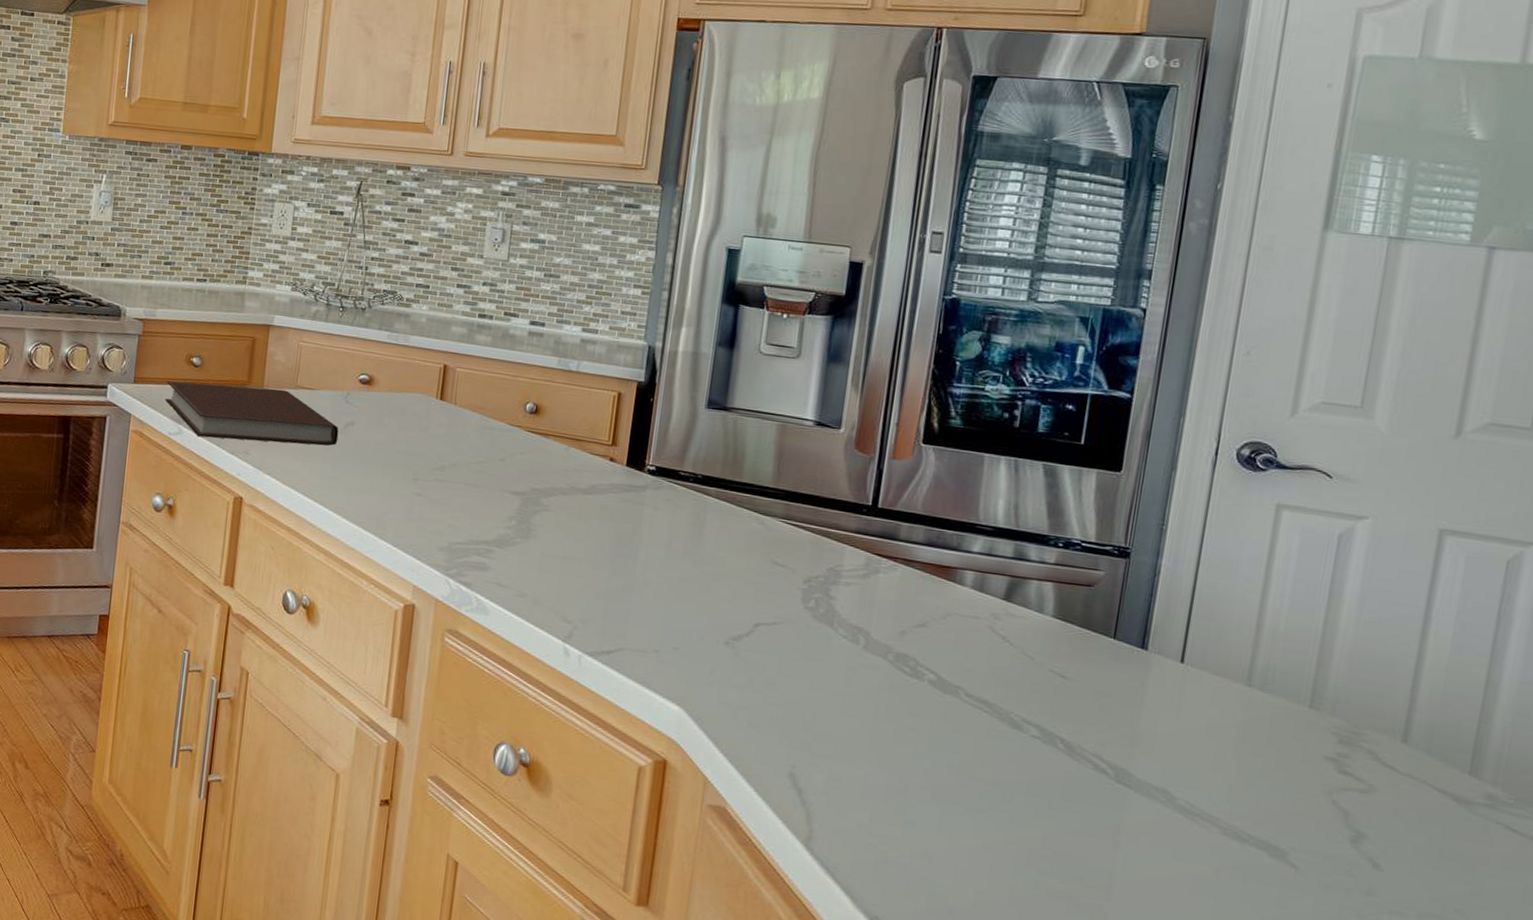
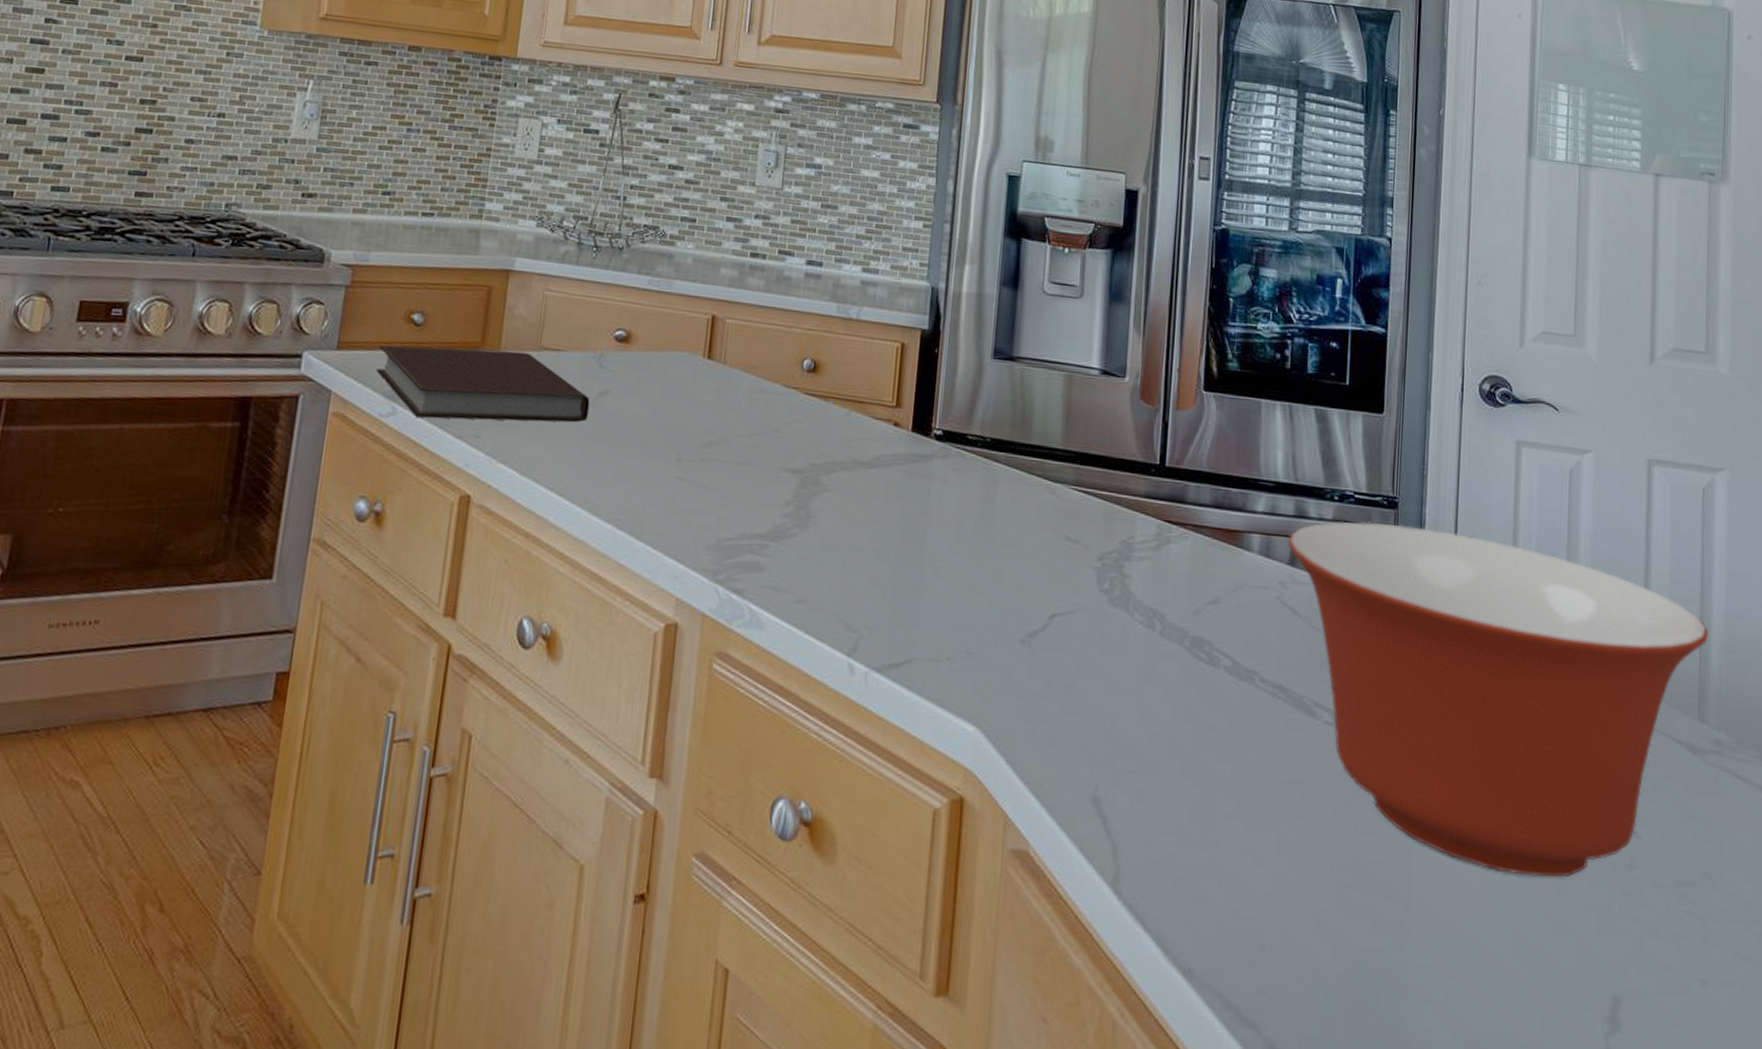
mixing bowl: none [1003,565,1494,894] -> present [1287,521,1708,877]

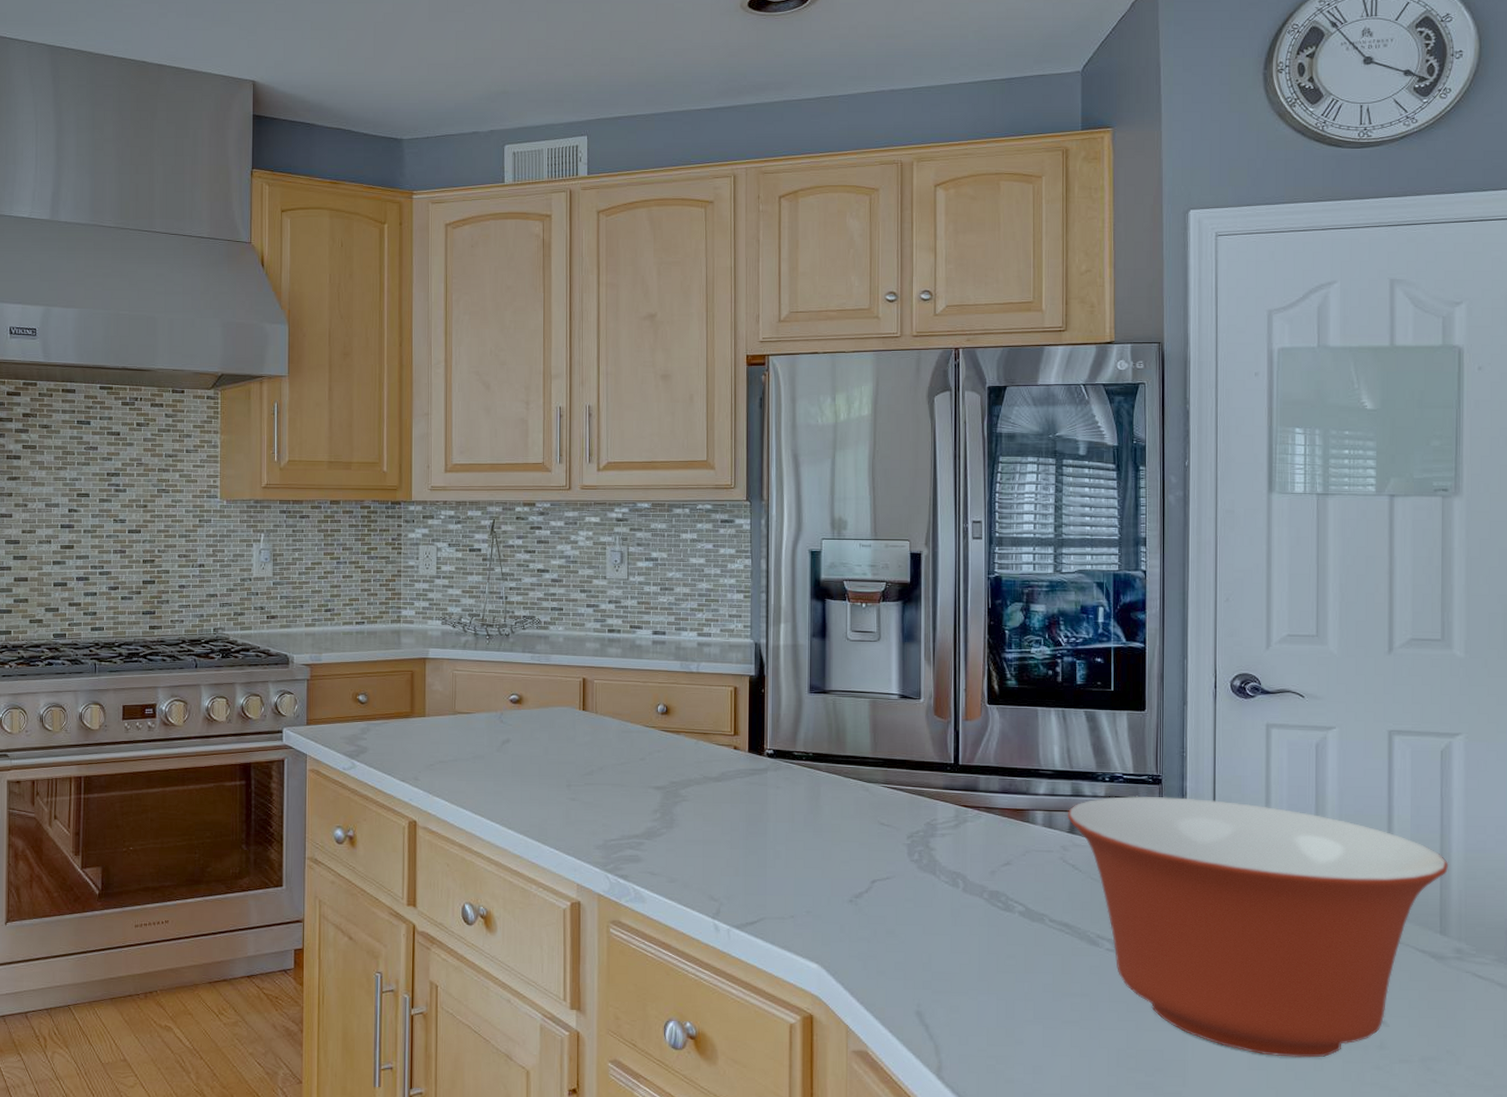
notebook: present [375,345,590,423] -> none [336,716,497,769]

